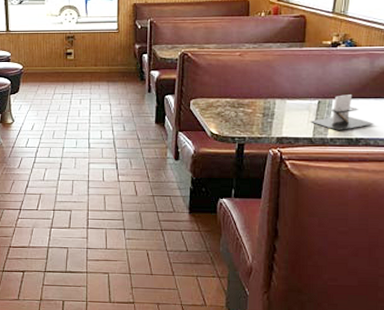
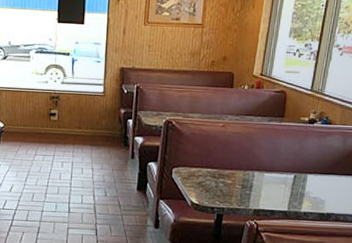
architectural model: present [310,95,374,130] -> none [286,170,344,205]

